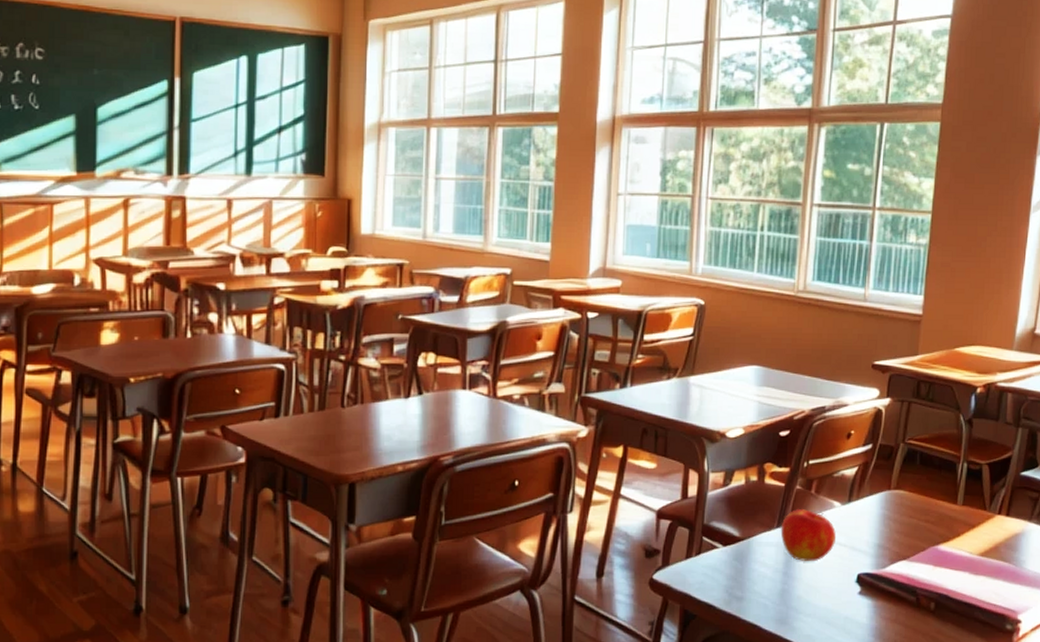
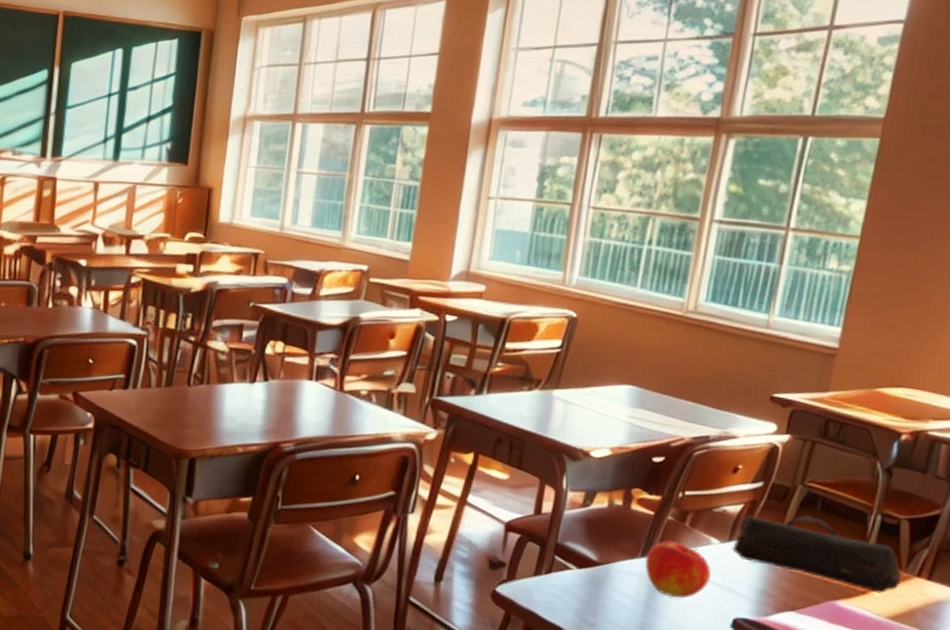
pencil case: none [852,471,986,534] -> present [732,514,902,594]

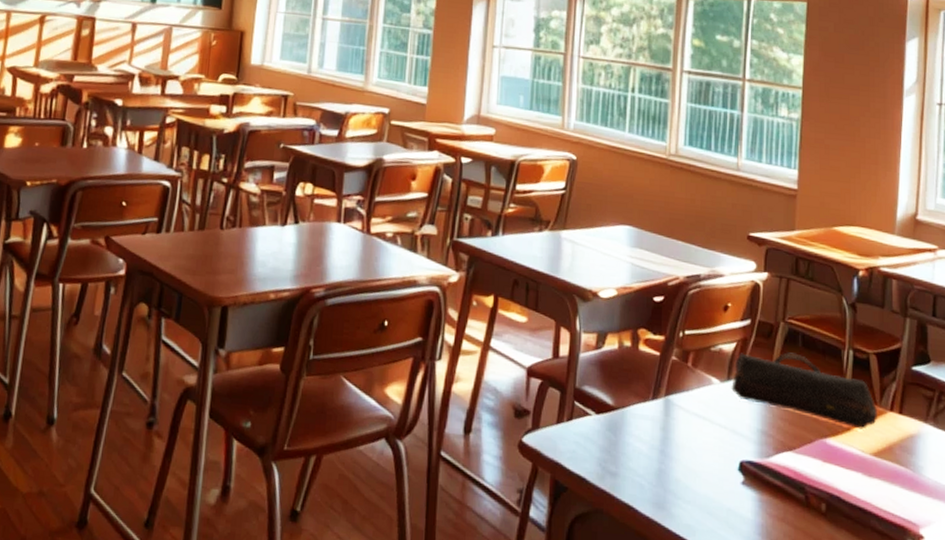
apple: present [645,540,711,598] -> none [656,382,715,442]

